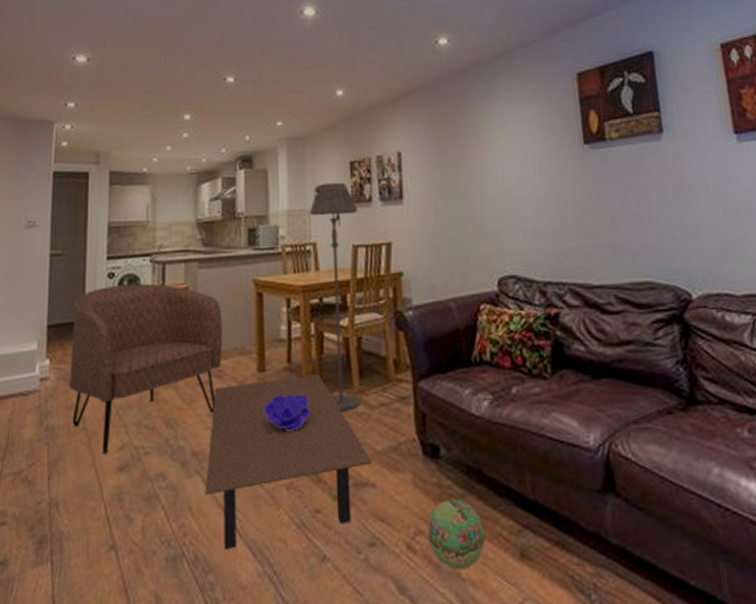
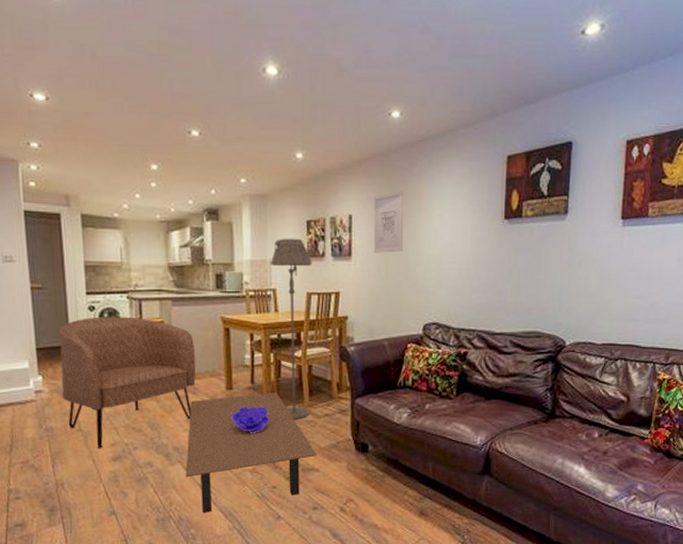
wall art: none [426,121,464,194] -> present [374,191,403,253]
ball: present [428,498,485,570] -> none [356,478,396,523]

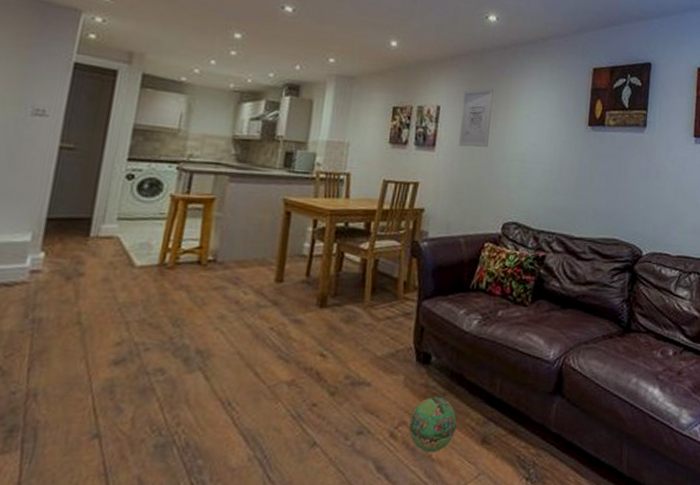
armchair: present [59,316,196,449] -> none [64,187,247,348]
coffee table: present [185,392,317,513] -> none [205,287,371,437]
decorative bowl: present [231,406,271,433] -> none [275,303,324,336]
floor lamp: present [271,238,312,420] -> none [342,121,394,322]
ball: none [356,478,396,523] -> present [409,396,457,453]

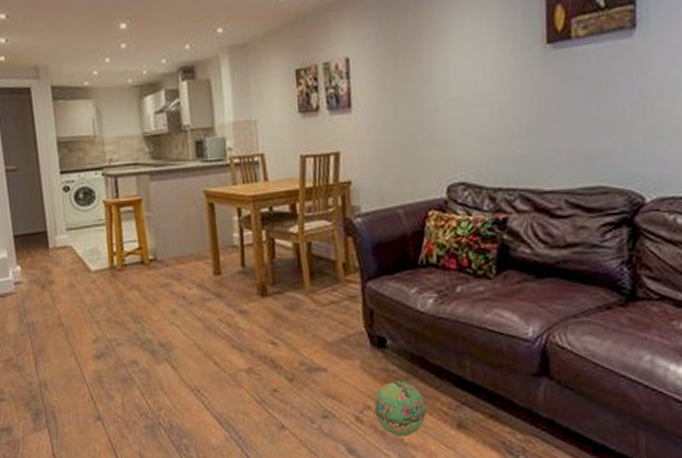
wall art: present [459,88,493,147] -> none [375,22,415,101]

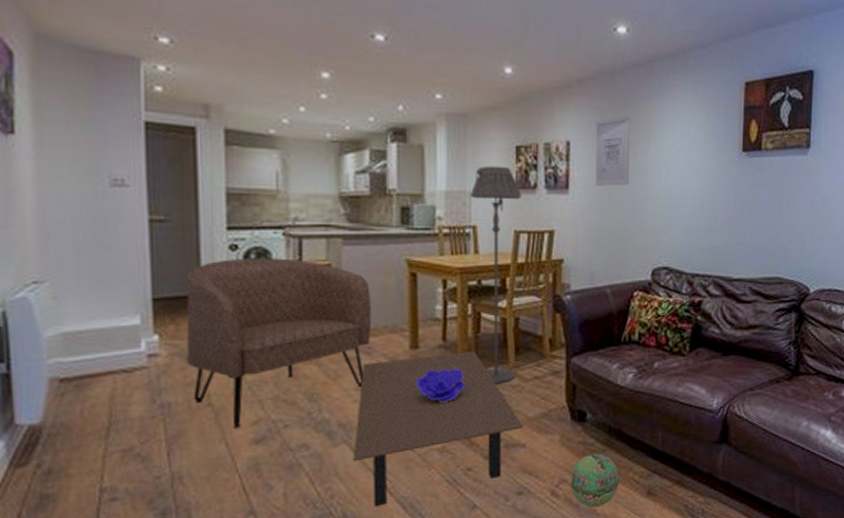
armchair: none [35,196,180,345] -> present [186,258,372,428]
coffee table: none [173,276,323,420] -> present [353,350,523,506]
decorative bowl: none [221,293,267,326] -> present [416,369,467,402]
floor lamp: none [256,91,313,309] -> present [471,165,522,384]
wall art: none [375,22,415,101] -> present [596,116,630,186]

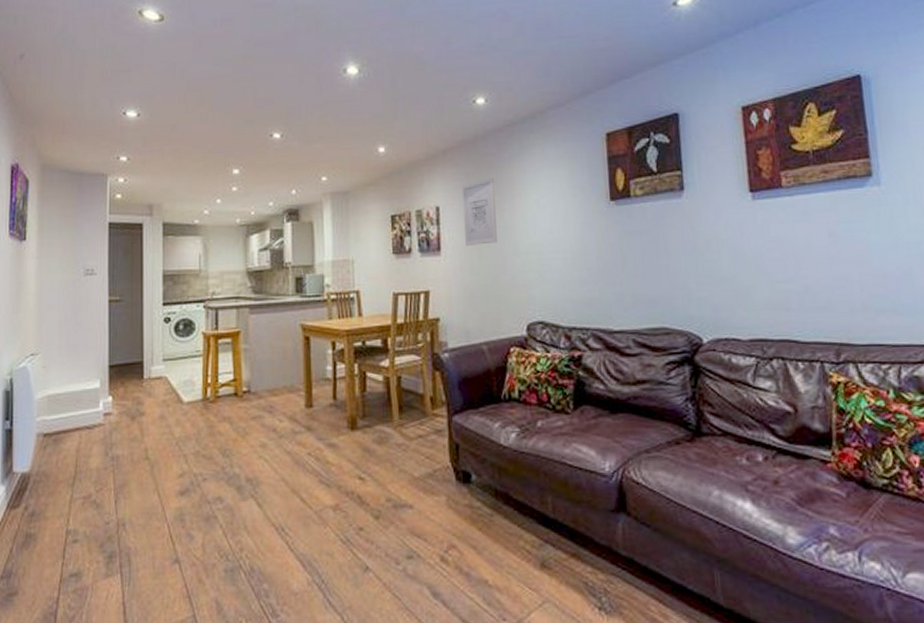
armchair: present [186,258,372,428] -> none [131,327,274,480]
coffee table: present [353,350,523,506] -> none [259,409,410,562]
decorative bowl: present [416,369,467,402] -> none [311,427,356,460]
floor lamp: present [471,165,522,384] -> none [353,234,401,443]
ball: present [571,453,619,508] -> none [459,517,510,578]

